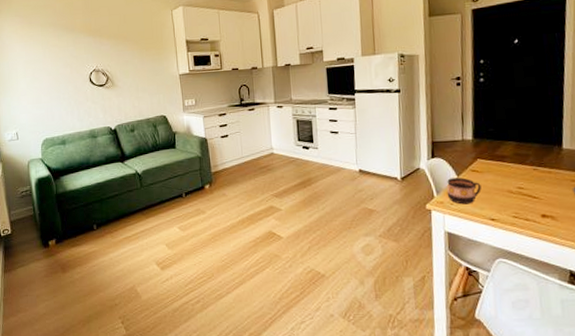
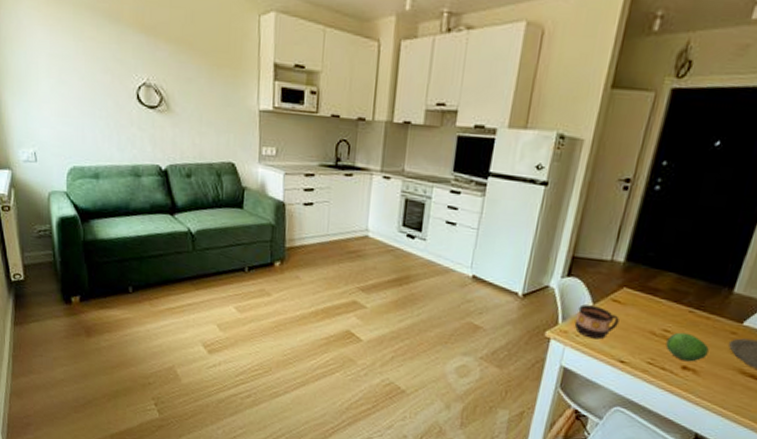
fruit: none [523,187,559,211] -> present [666,332,709,362]

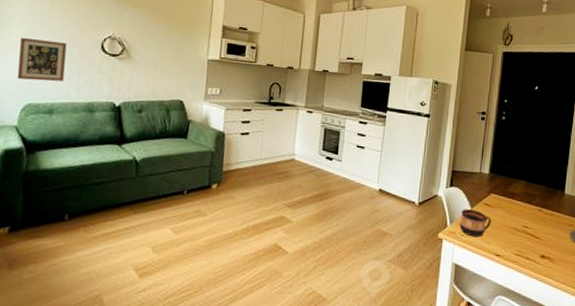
picture frame: none [52,87,103,141] -> present [17,37,68,81]
fruit: present [666,332,709,362] -> none [527,227,557,251]

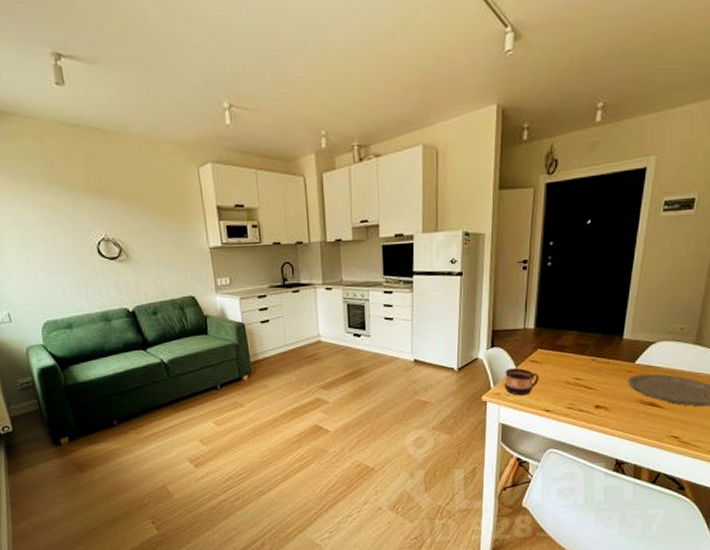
picture frame: present [17,37,68,81] -> none [17,252,72,298]

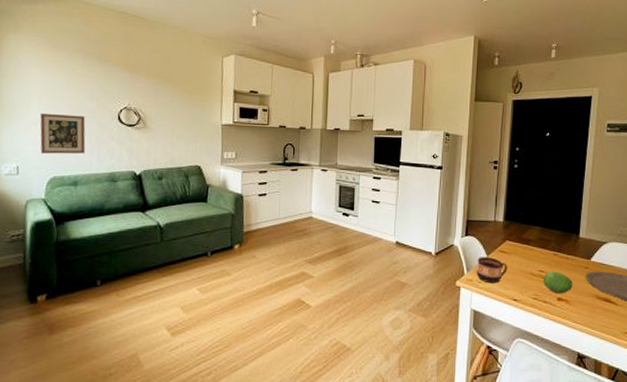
picture frame: none [17,252,72,298] -> present [40,113,86,154]
fruit: none [579,378,613,401] -> present [543,271,573,294]

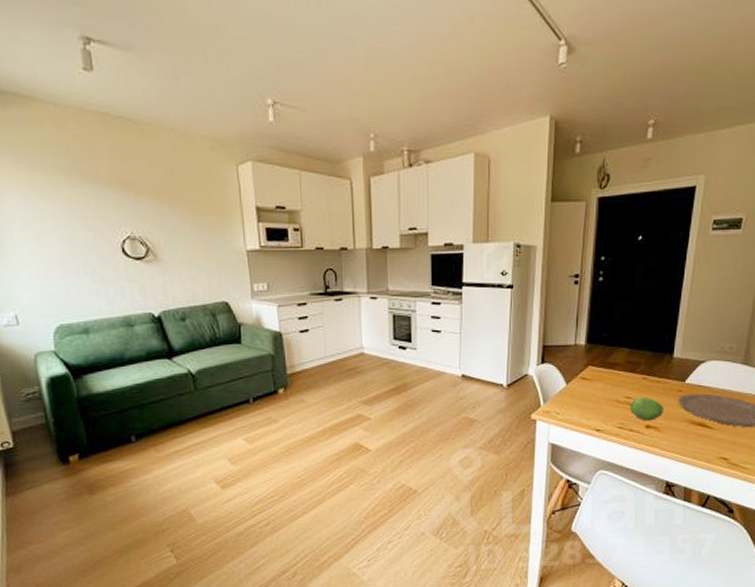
picture frame: present [40,113,86,154] -> none [30,249,90,298]
cup: present [476,257,507,284] -> none [554,385,590,414]

